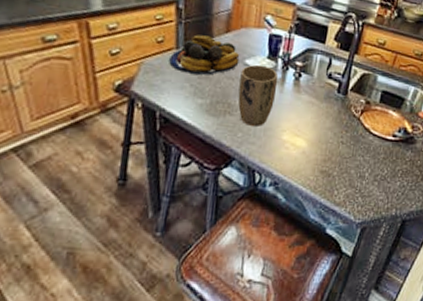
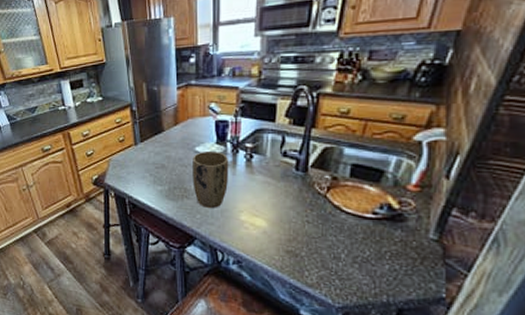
fruit bowl: present [169,35,240,76] -> none [131,130,190,166]

